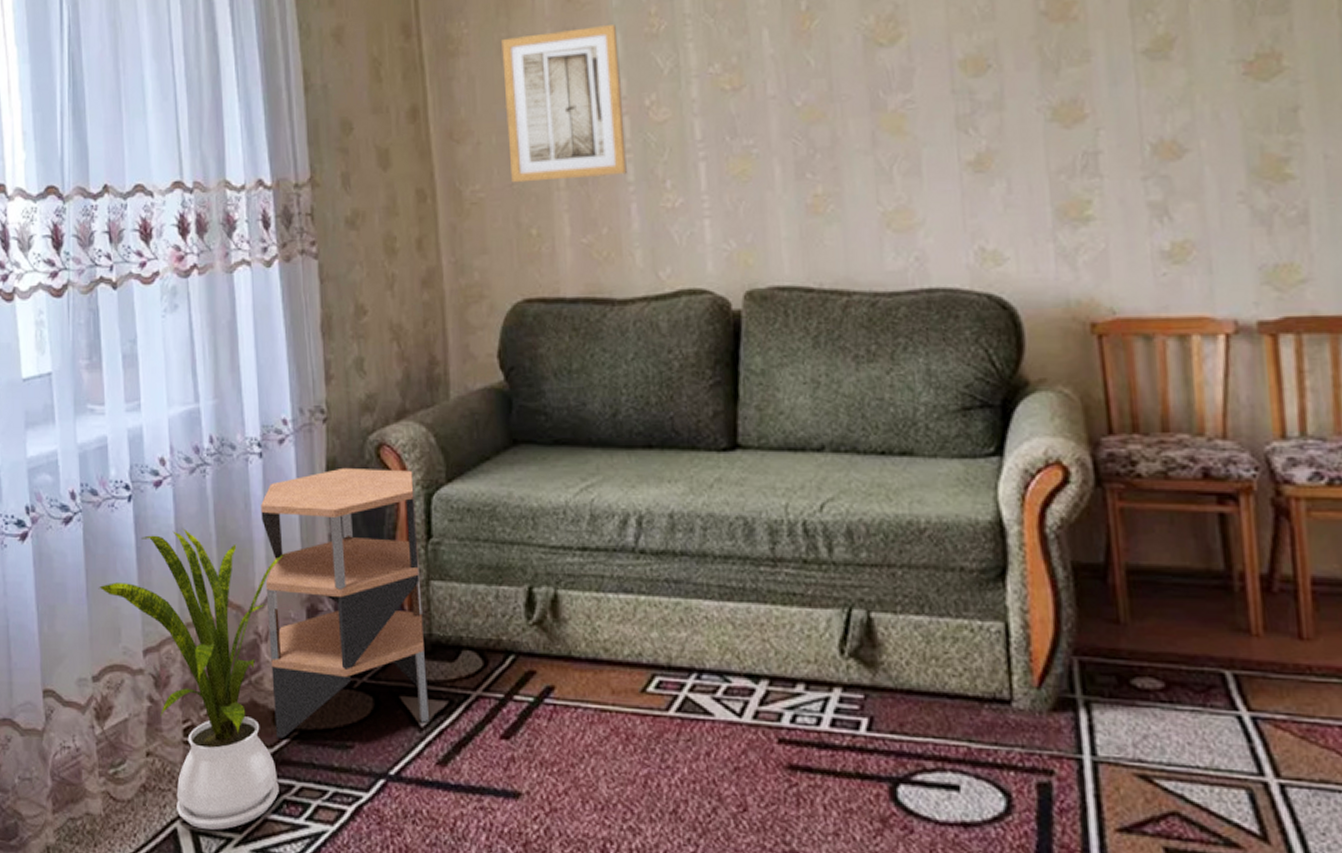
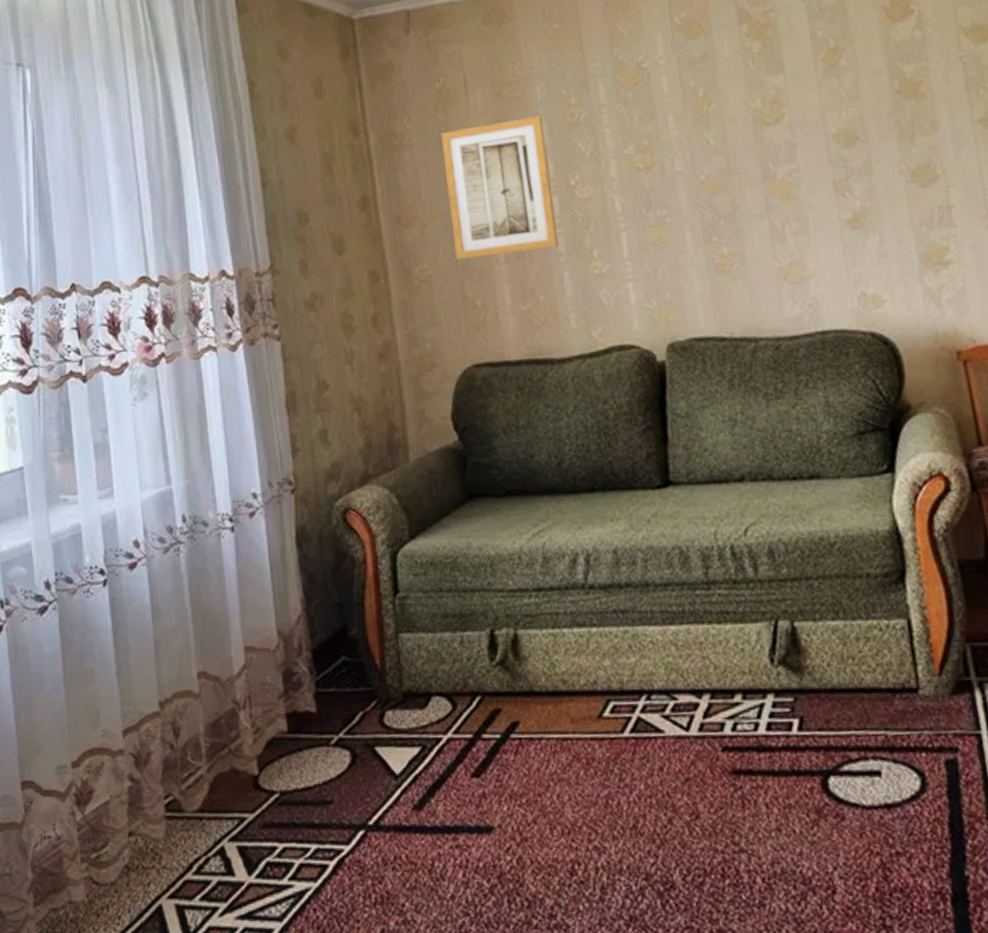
house plant: present [98,528,286,831] -> none [75,607,262,903]
side table: present [261,467,429,738] -> none [234,531,404,802]

